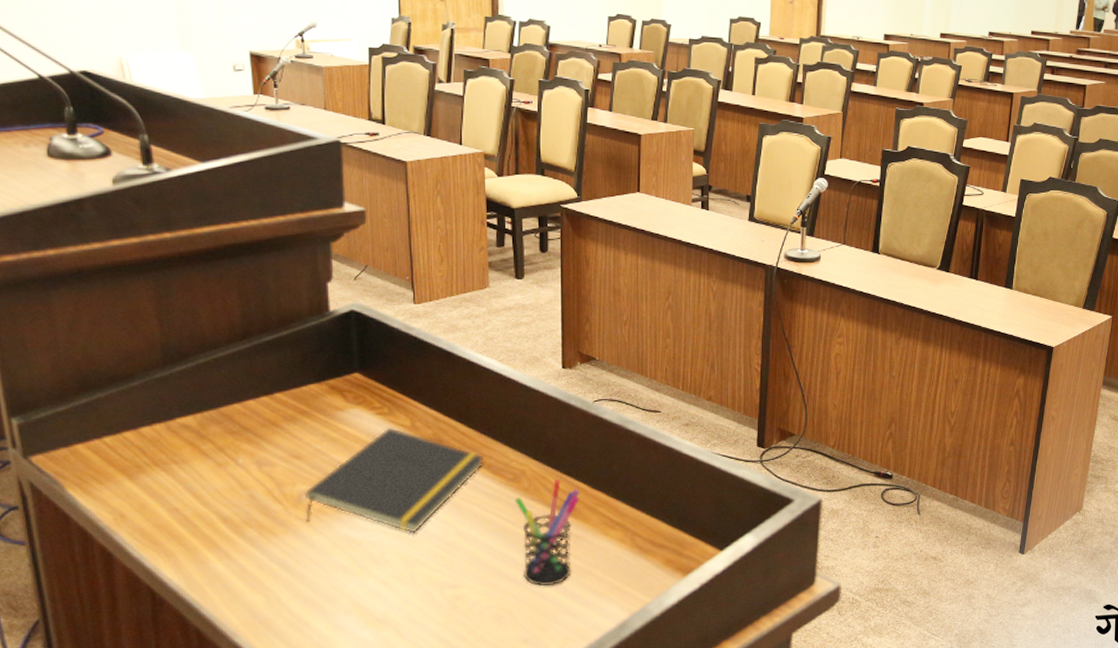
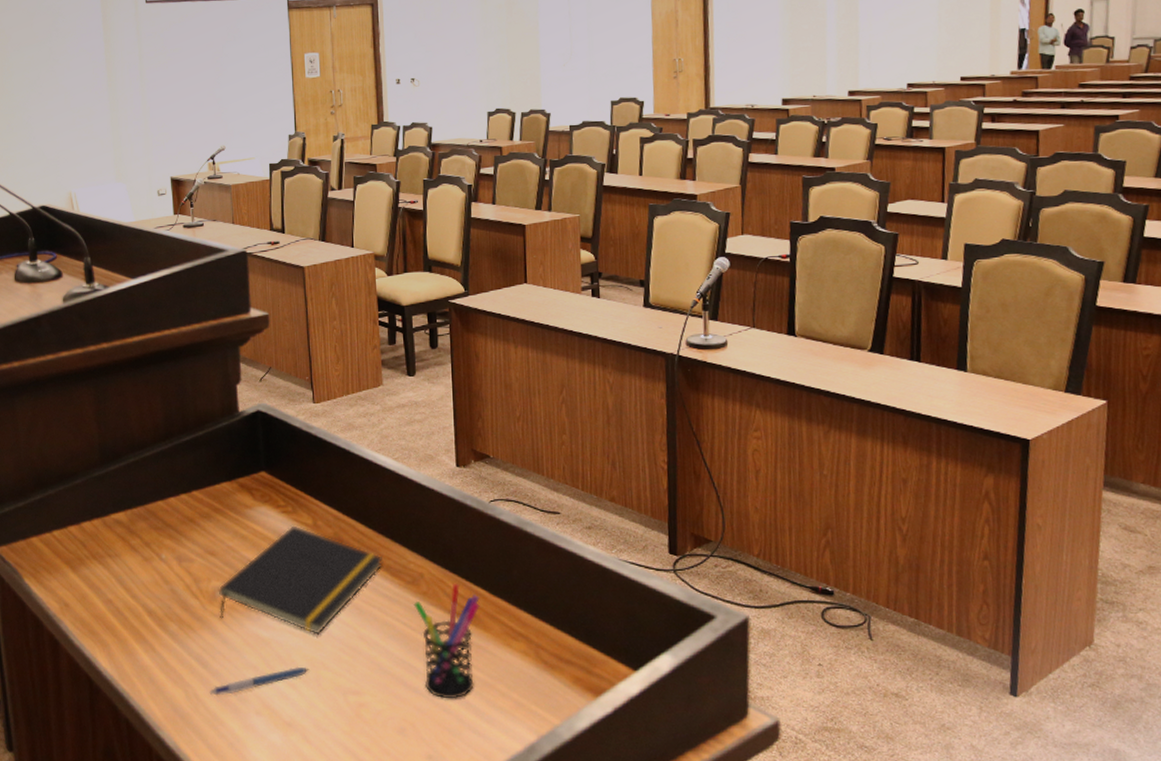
pen: none [293,565,404,599] -> present [209,666,310,696]

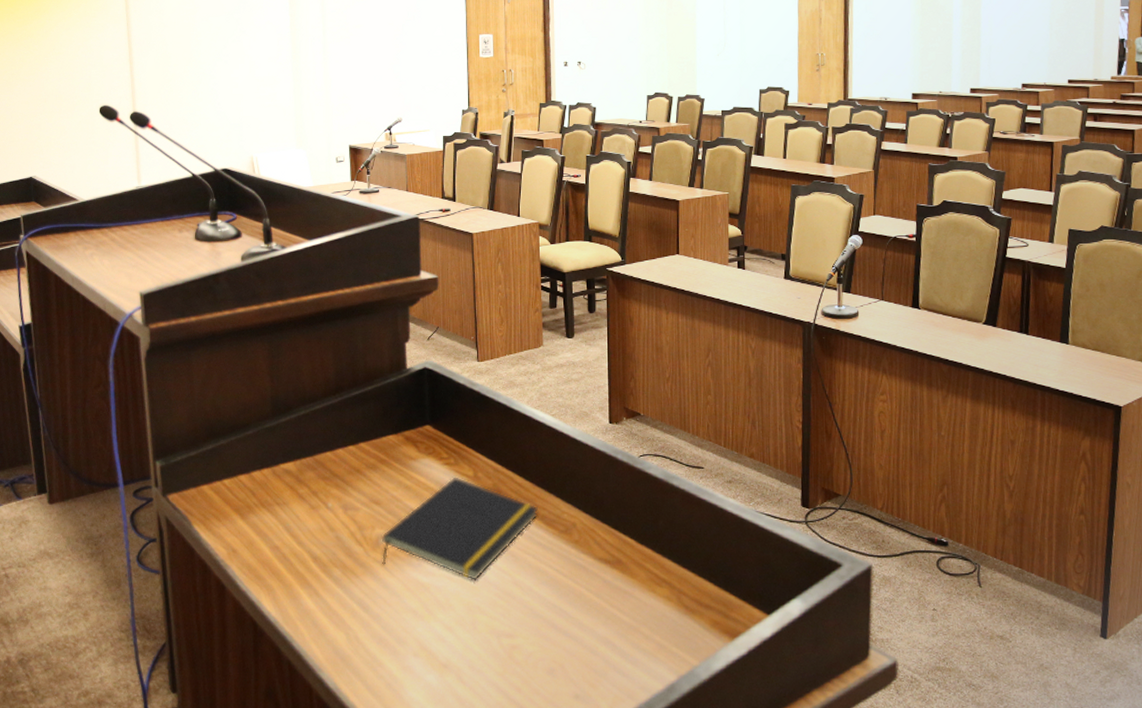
pen: present [209,666,310,696] -> none [369,610,466,639]
pen holder: present [413,583,480,699] -> none [566,532,627,642]

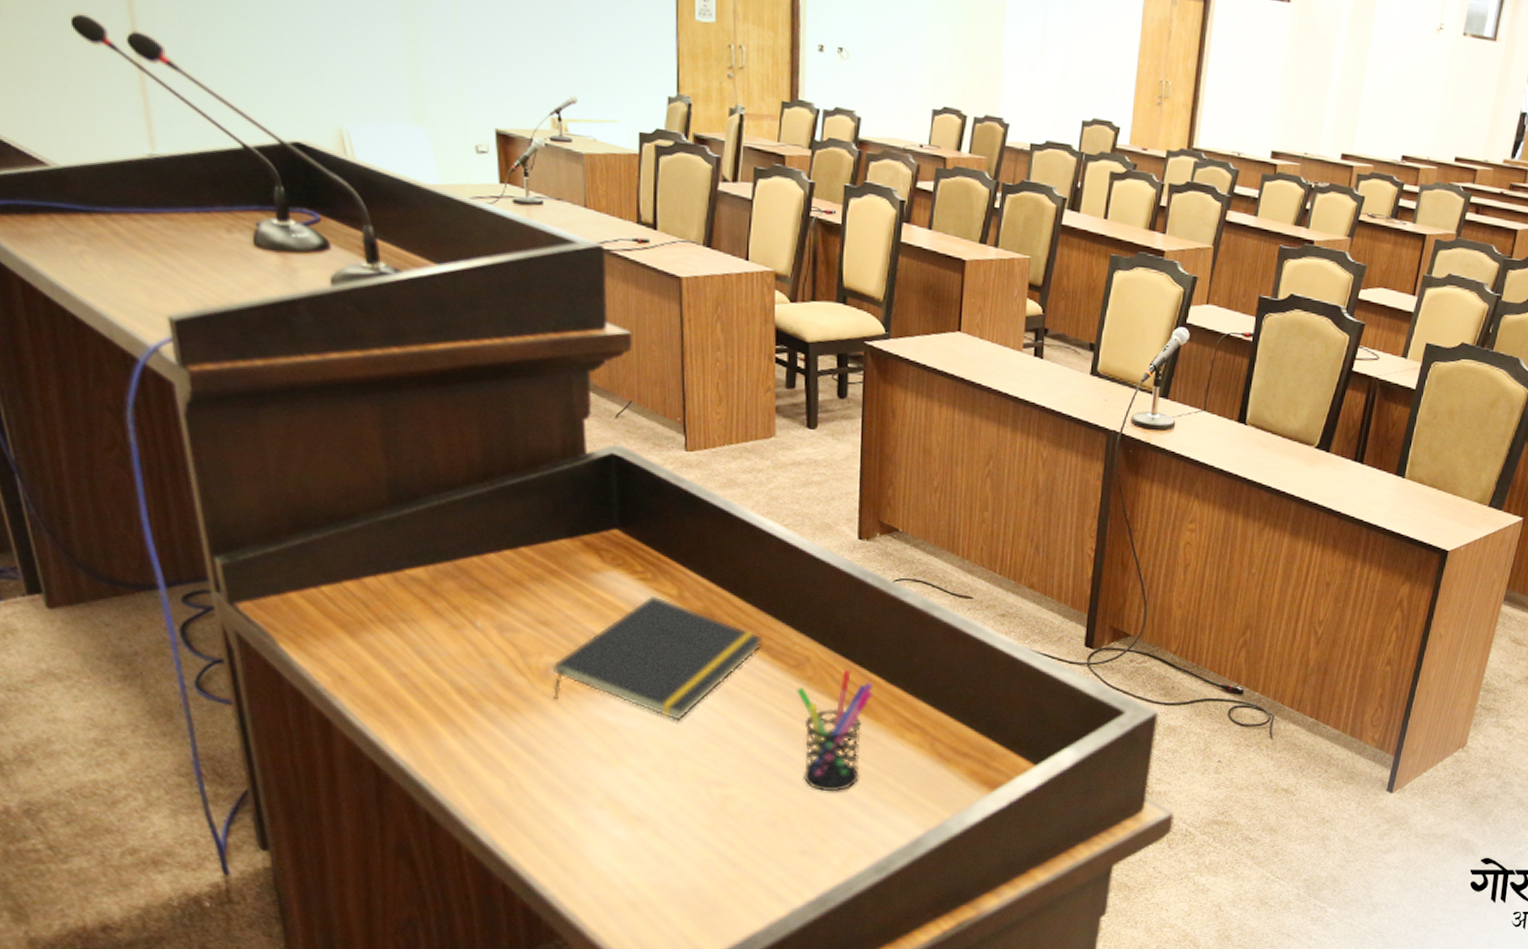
pen holder: none [566,532,627,642] -> present [796,668,873,792]

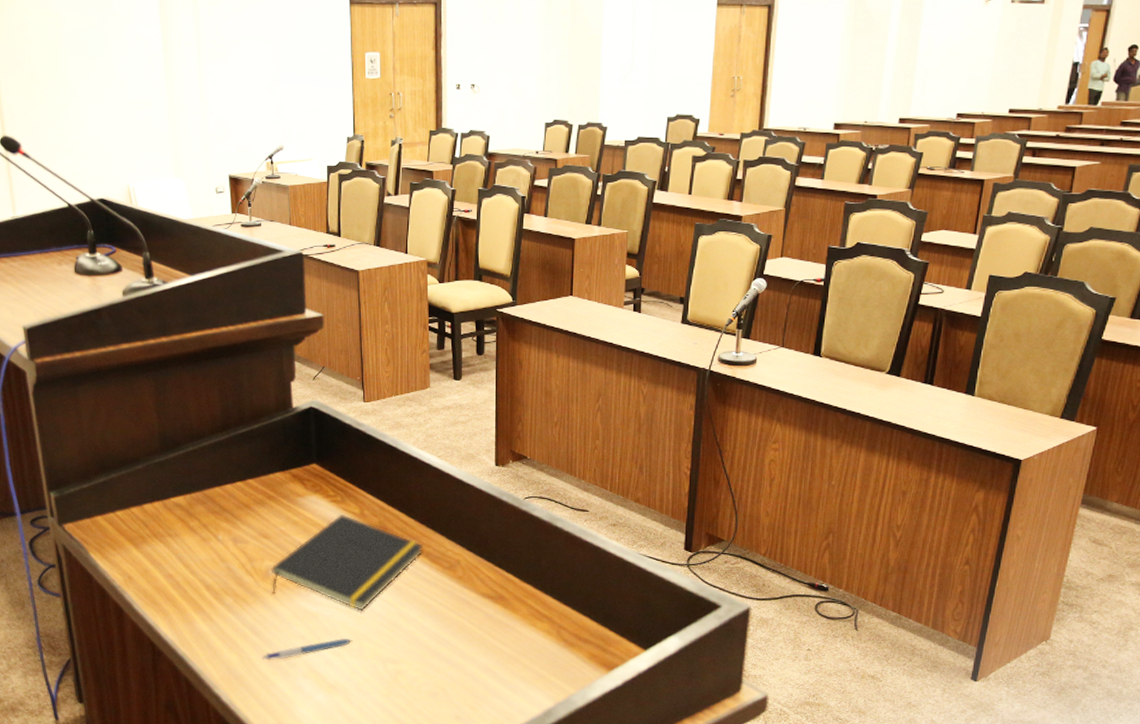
pen: none [537,755,666,787] -> present [261,637,353,661]
pen holder: present [796,668,873,792] -> none [450,569,510,670]

